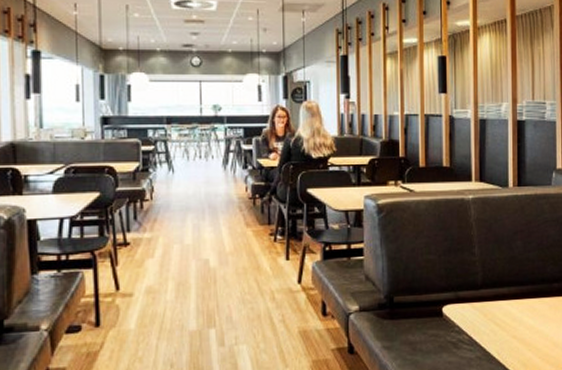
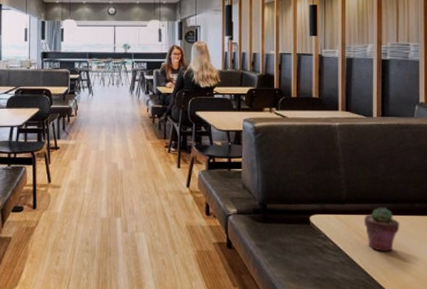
potted succulent: none [501,290,538,341] -> present [364,207,400,252]

